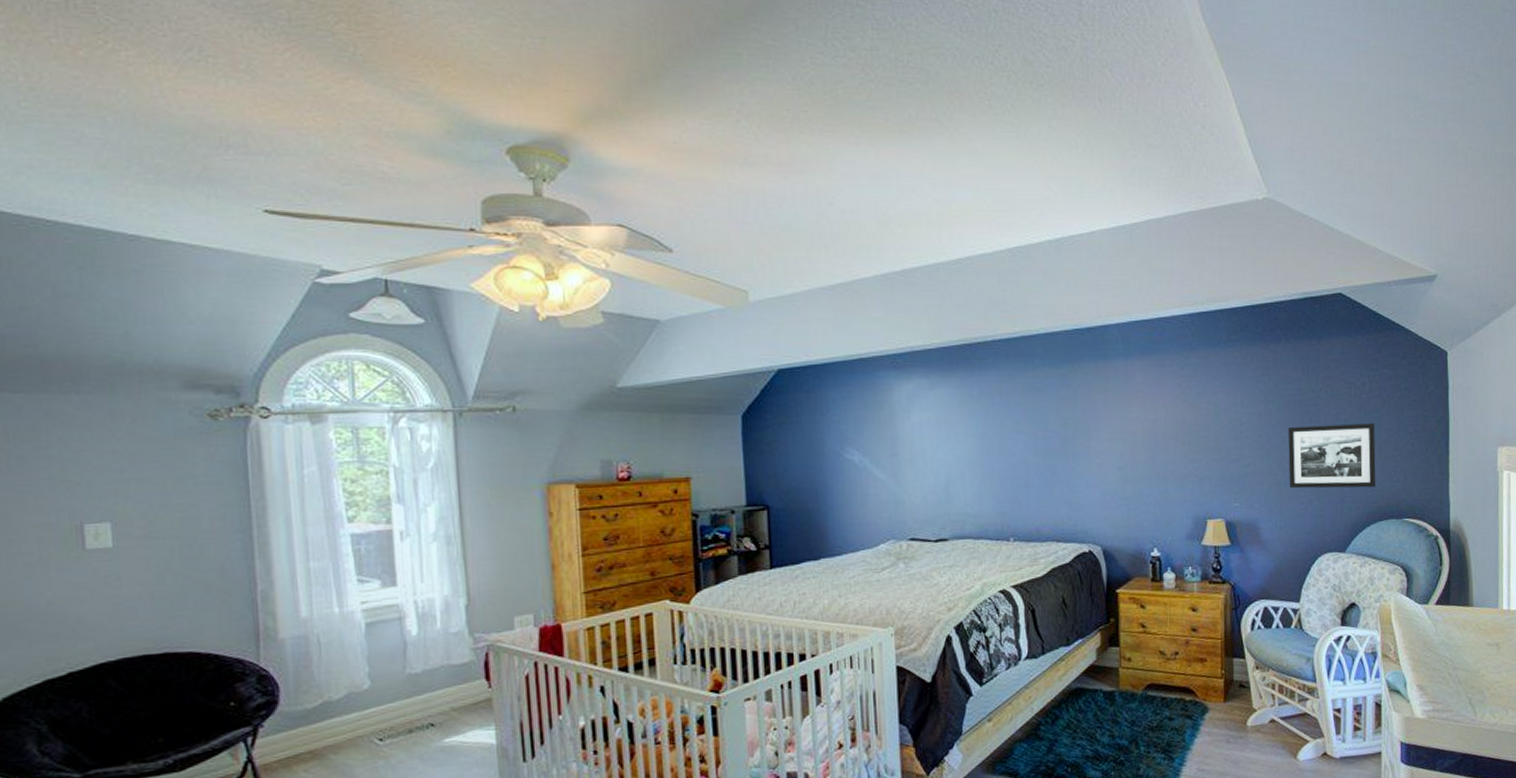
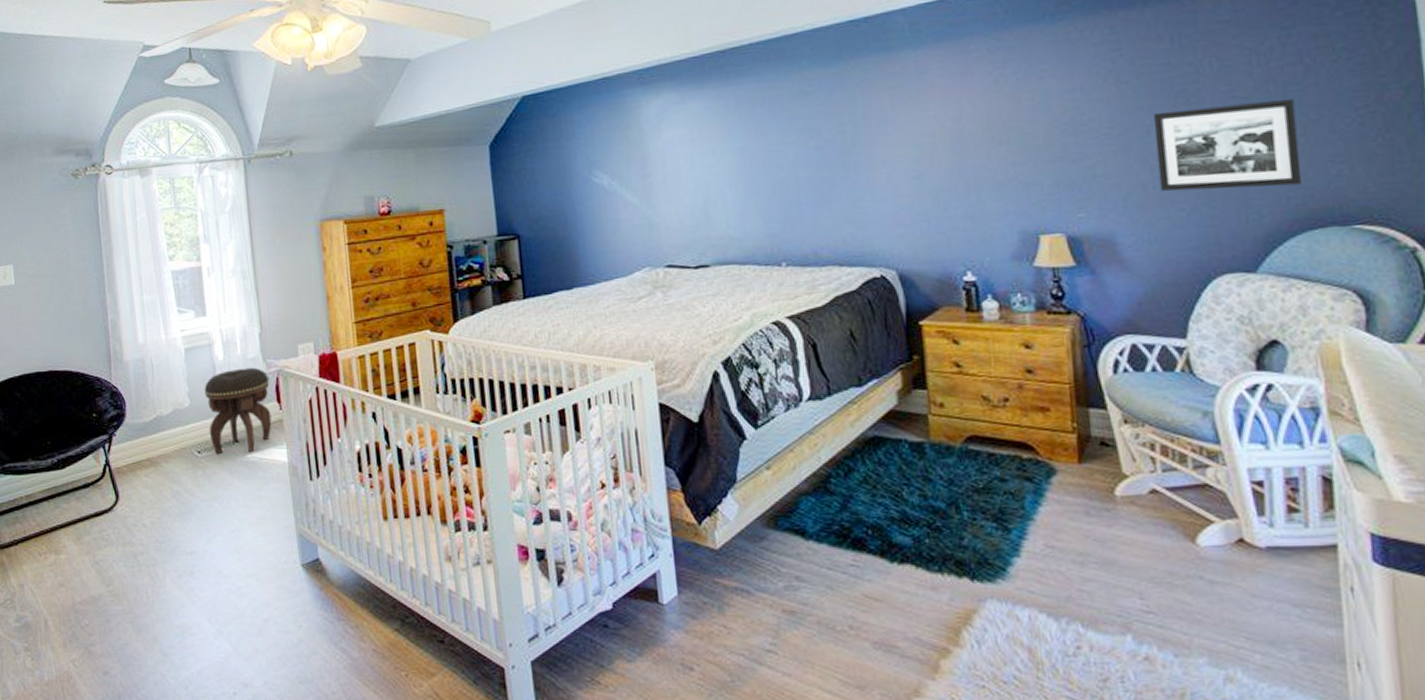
footstool: none [390,642,478,741] -> present [204,367,272,455]

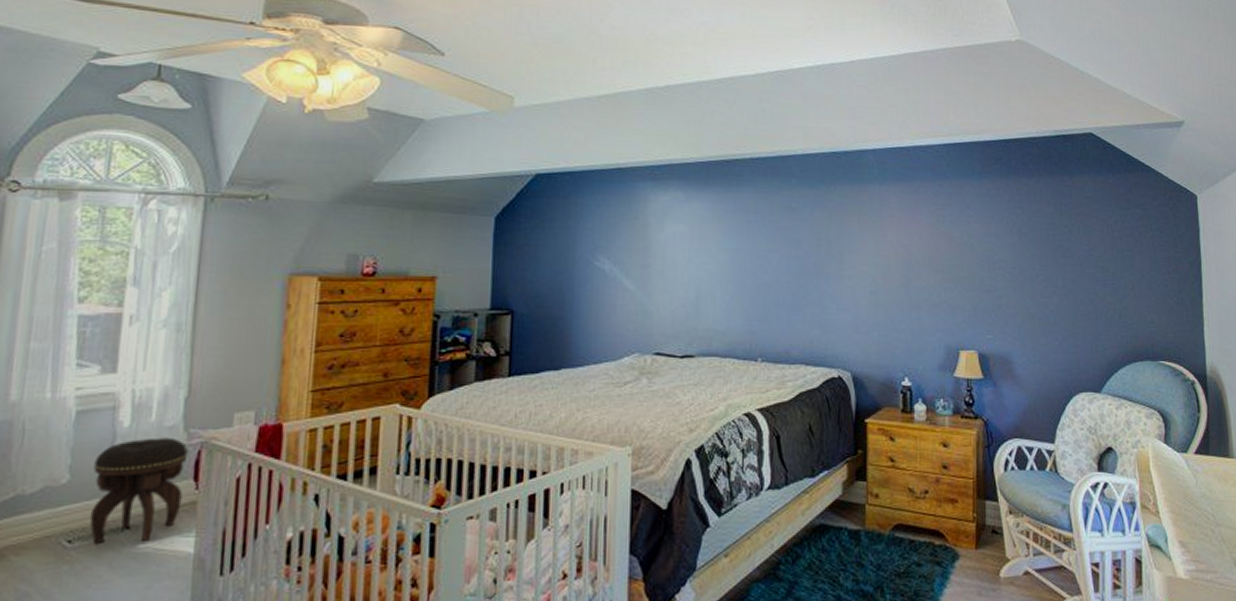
picture frame: present [1153,99,1302,192] -> none [1041,260,1131,327]

